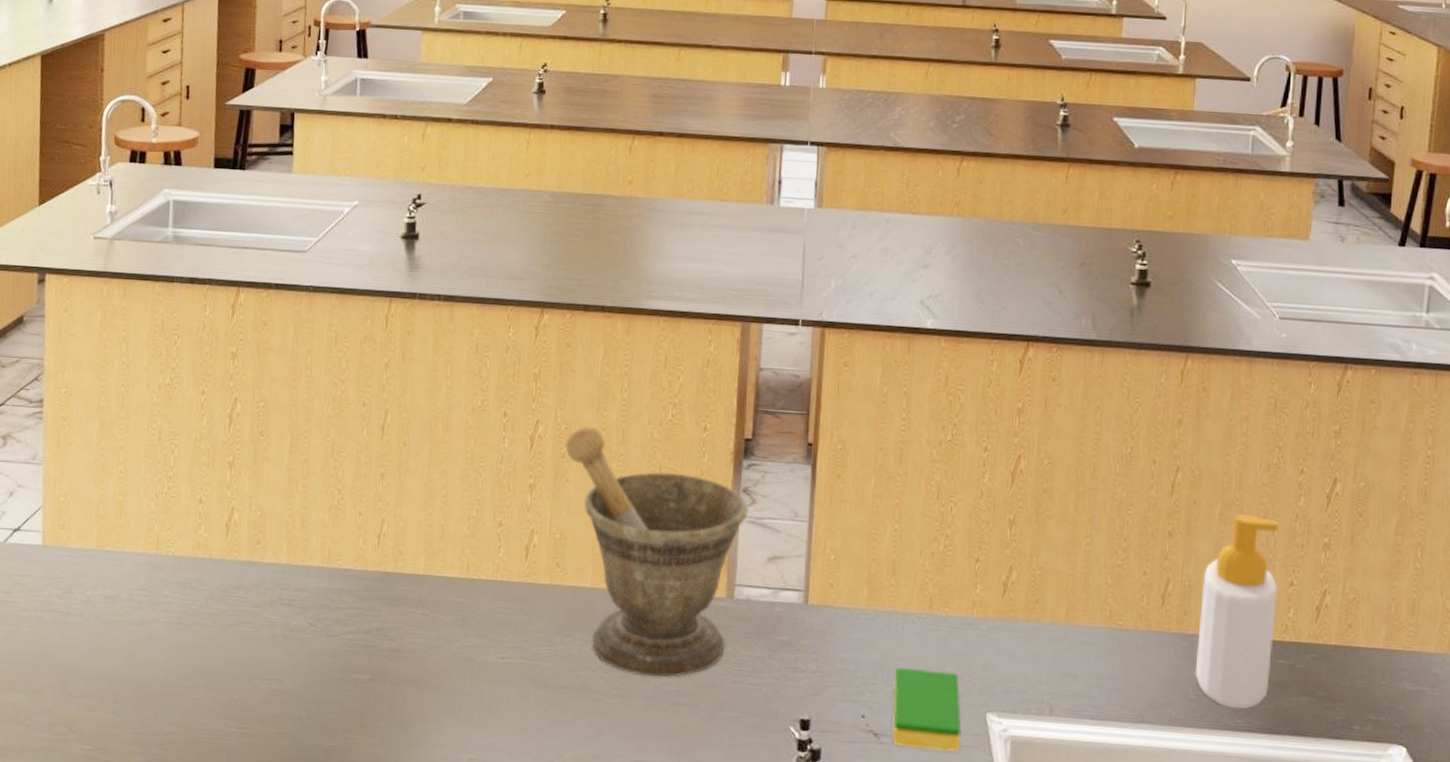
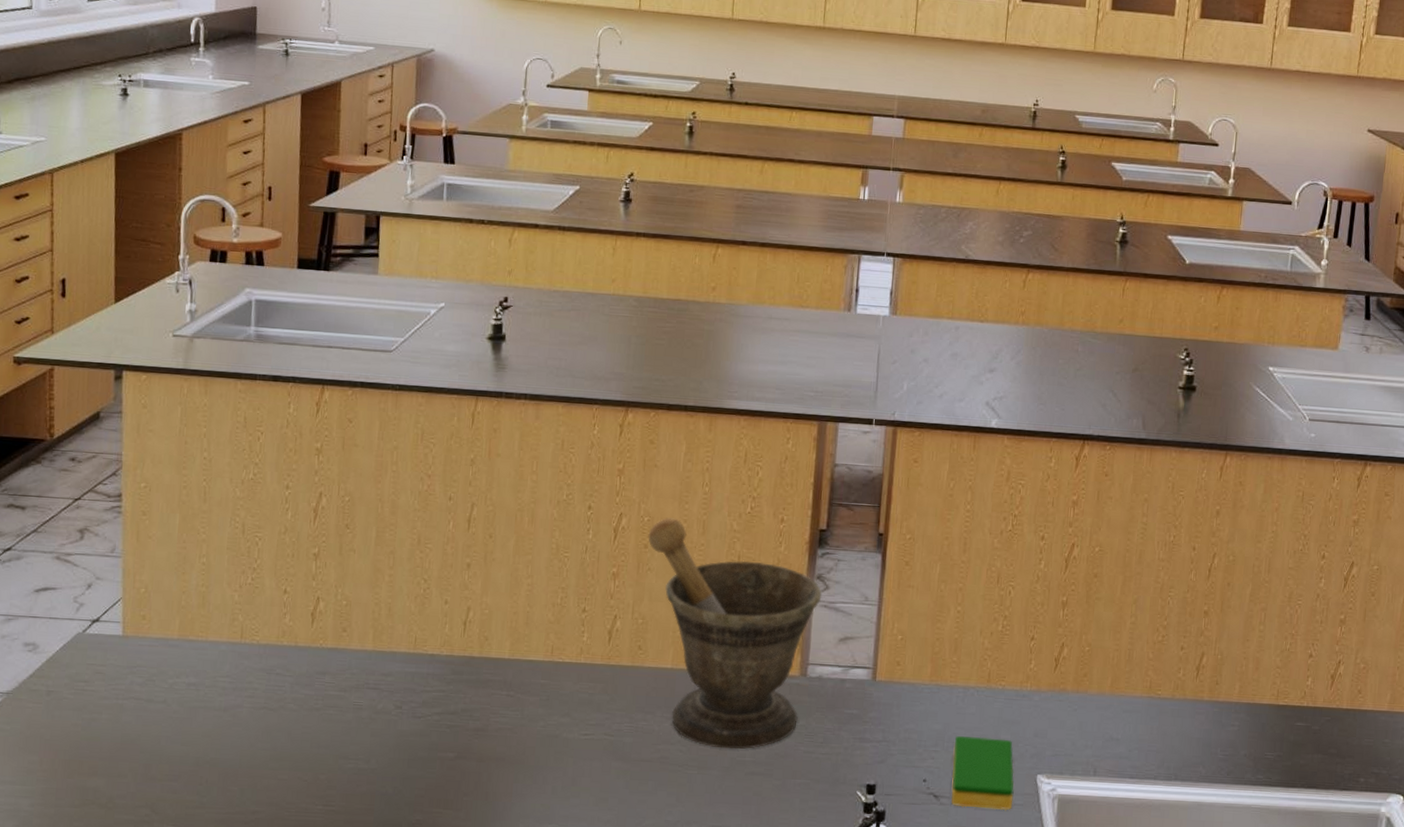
soap bottle: present [1195,514,1279,709] -> none [1223,594,1302,766]

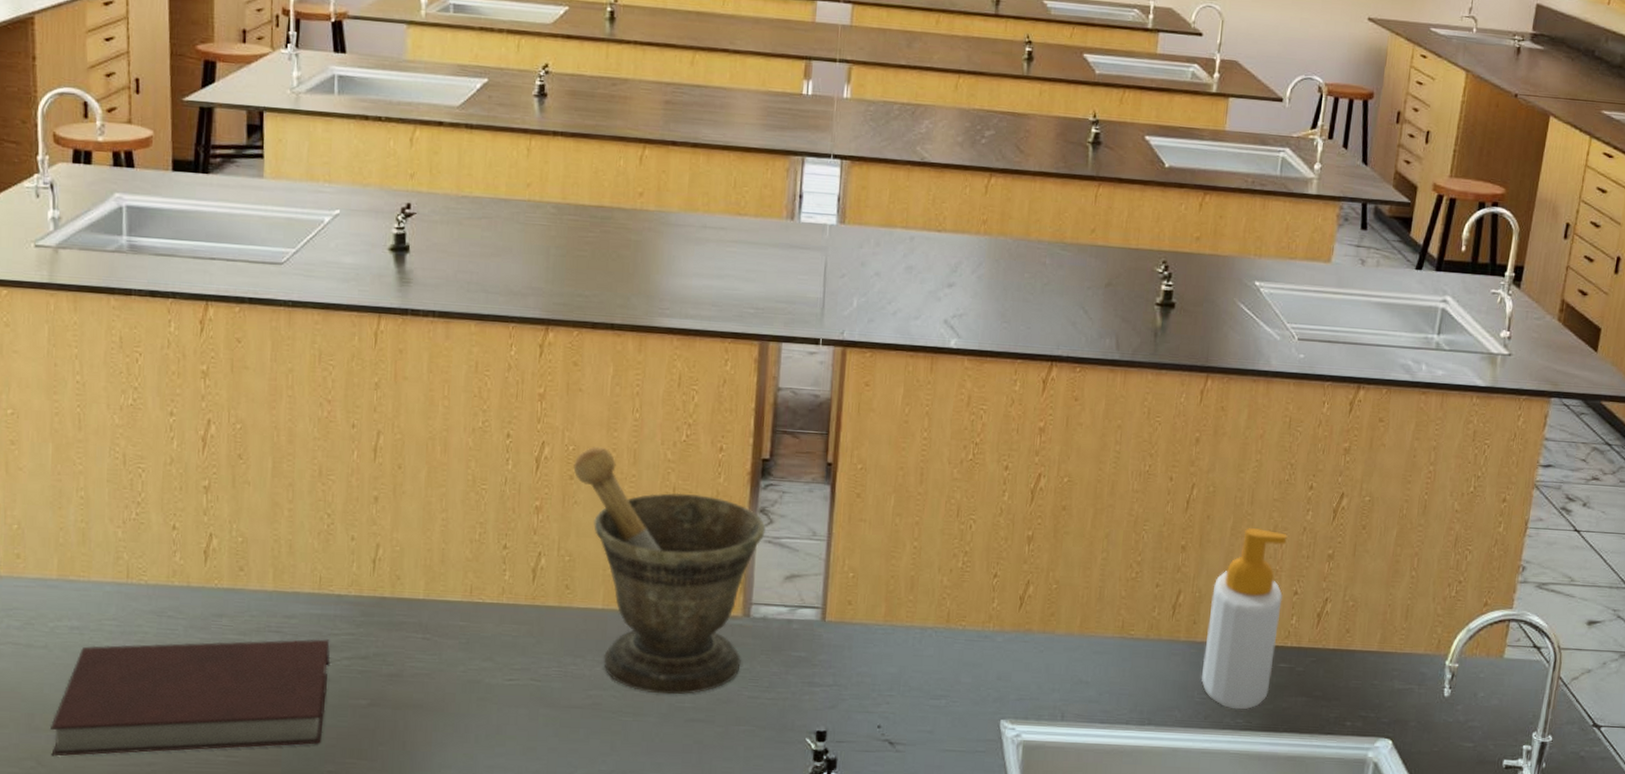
notebook: none [164,695,423,805] -> present [51,639,331,757]
dish sponge: present [951,736,1014,811] -> none [908,680,976,758]
soap bottle: none [1223,594,1302,766] -> present [1201,528,1287,710]

